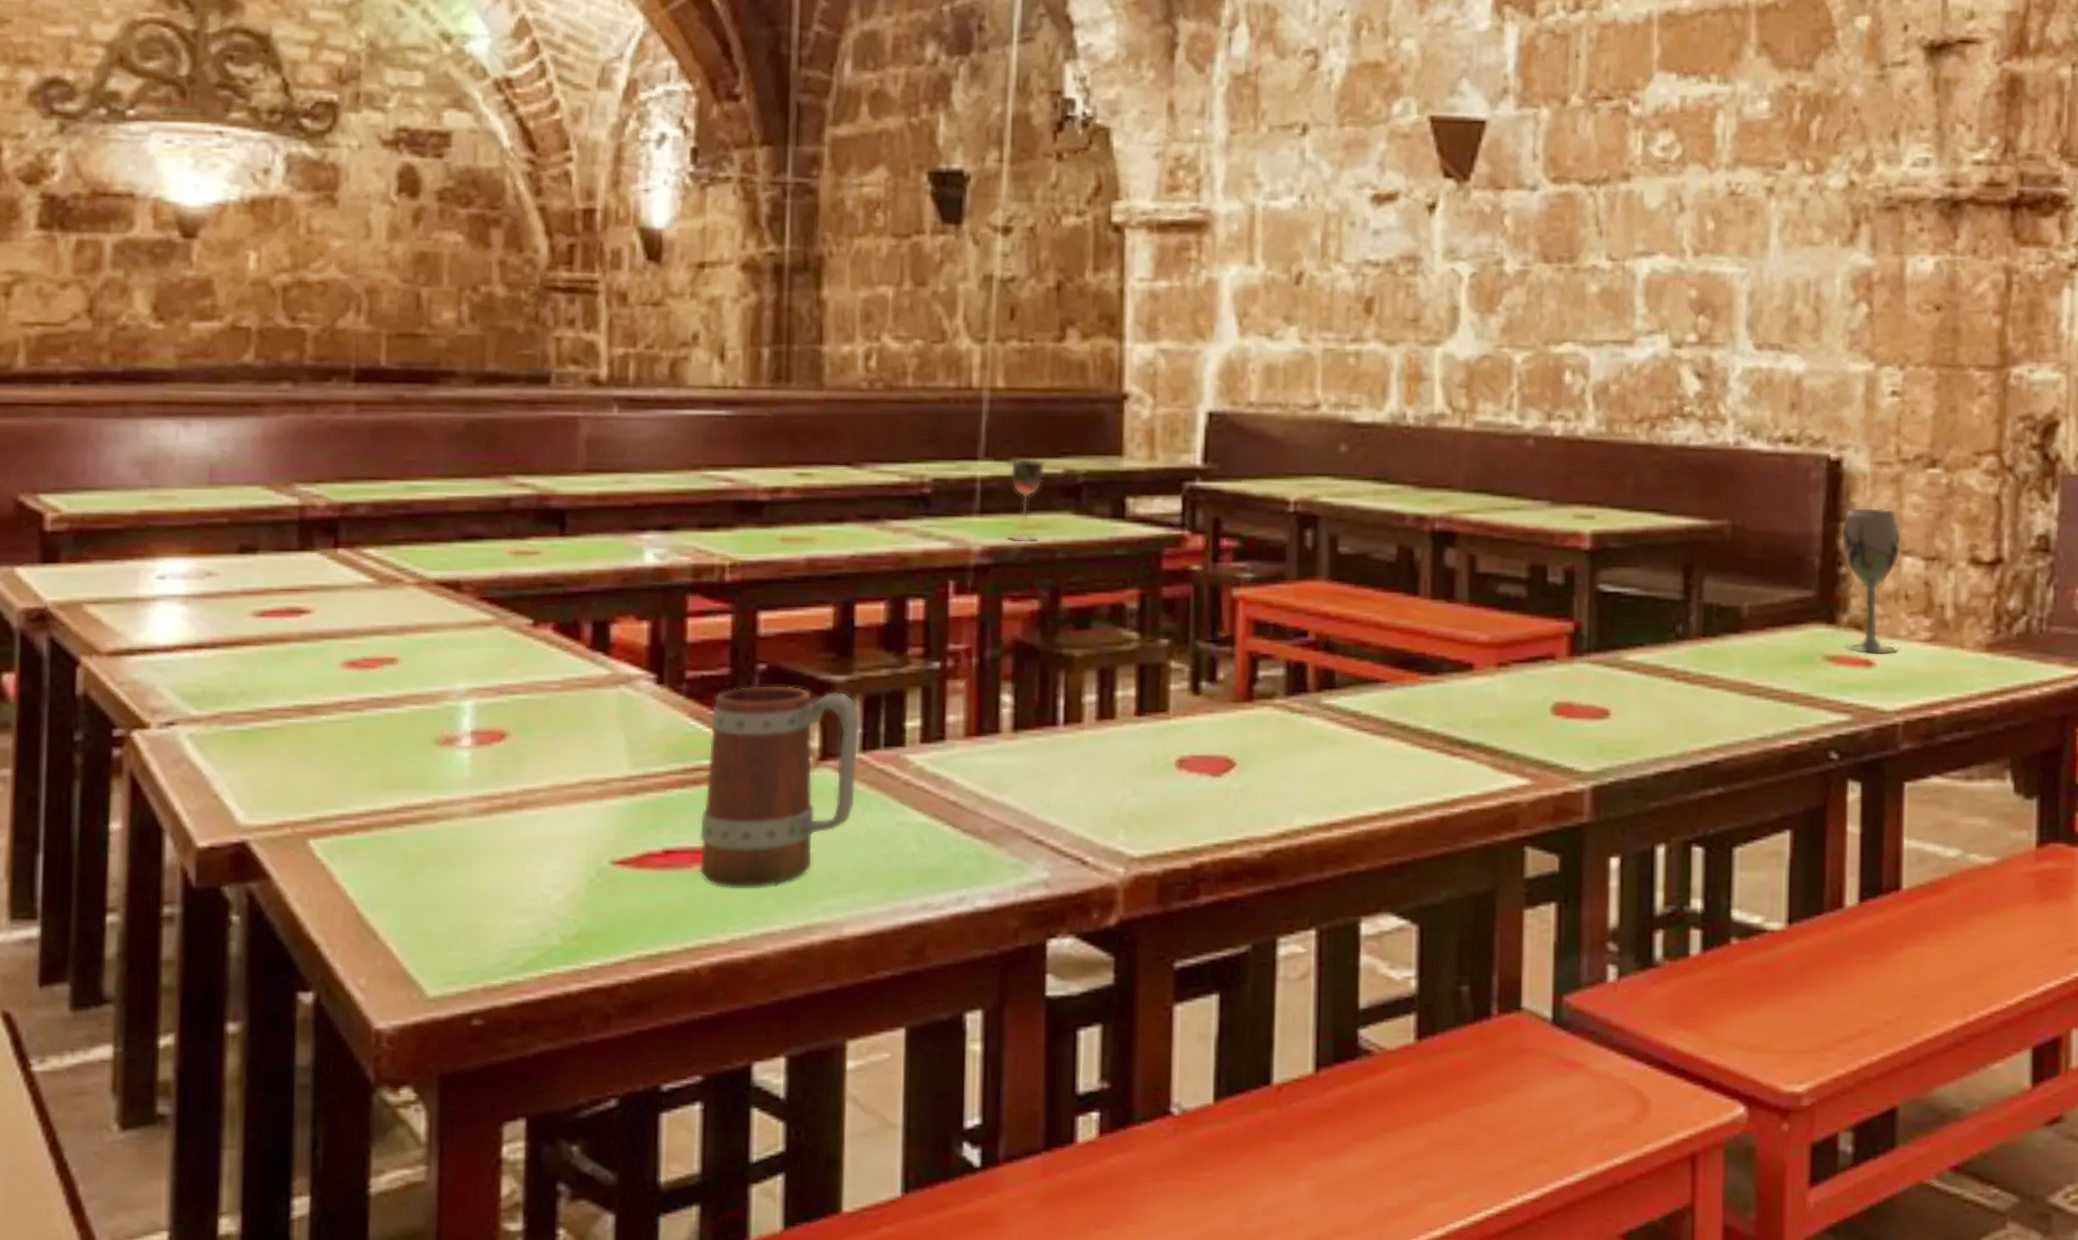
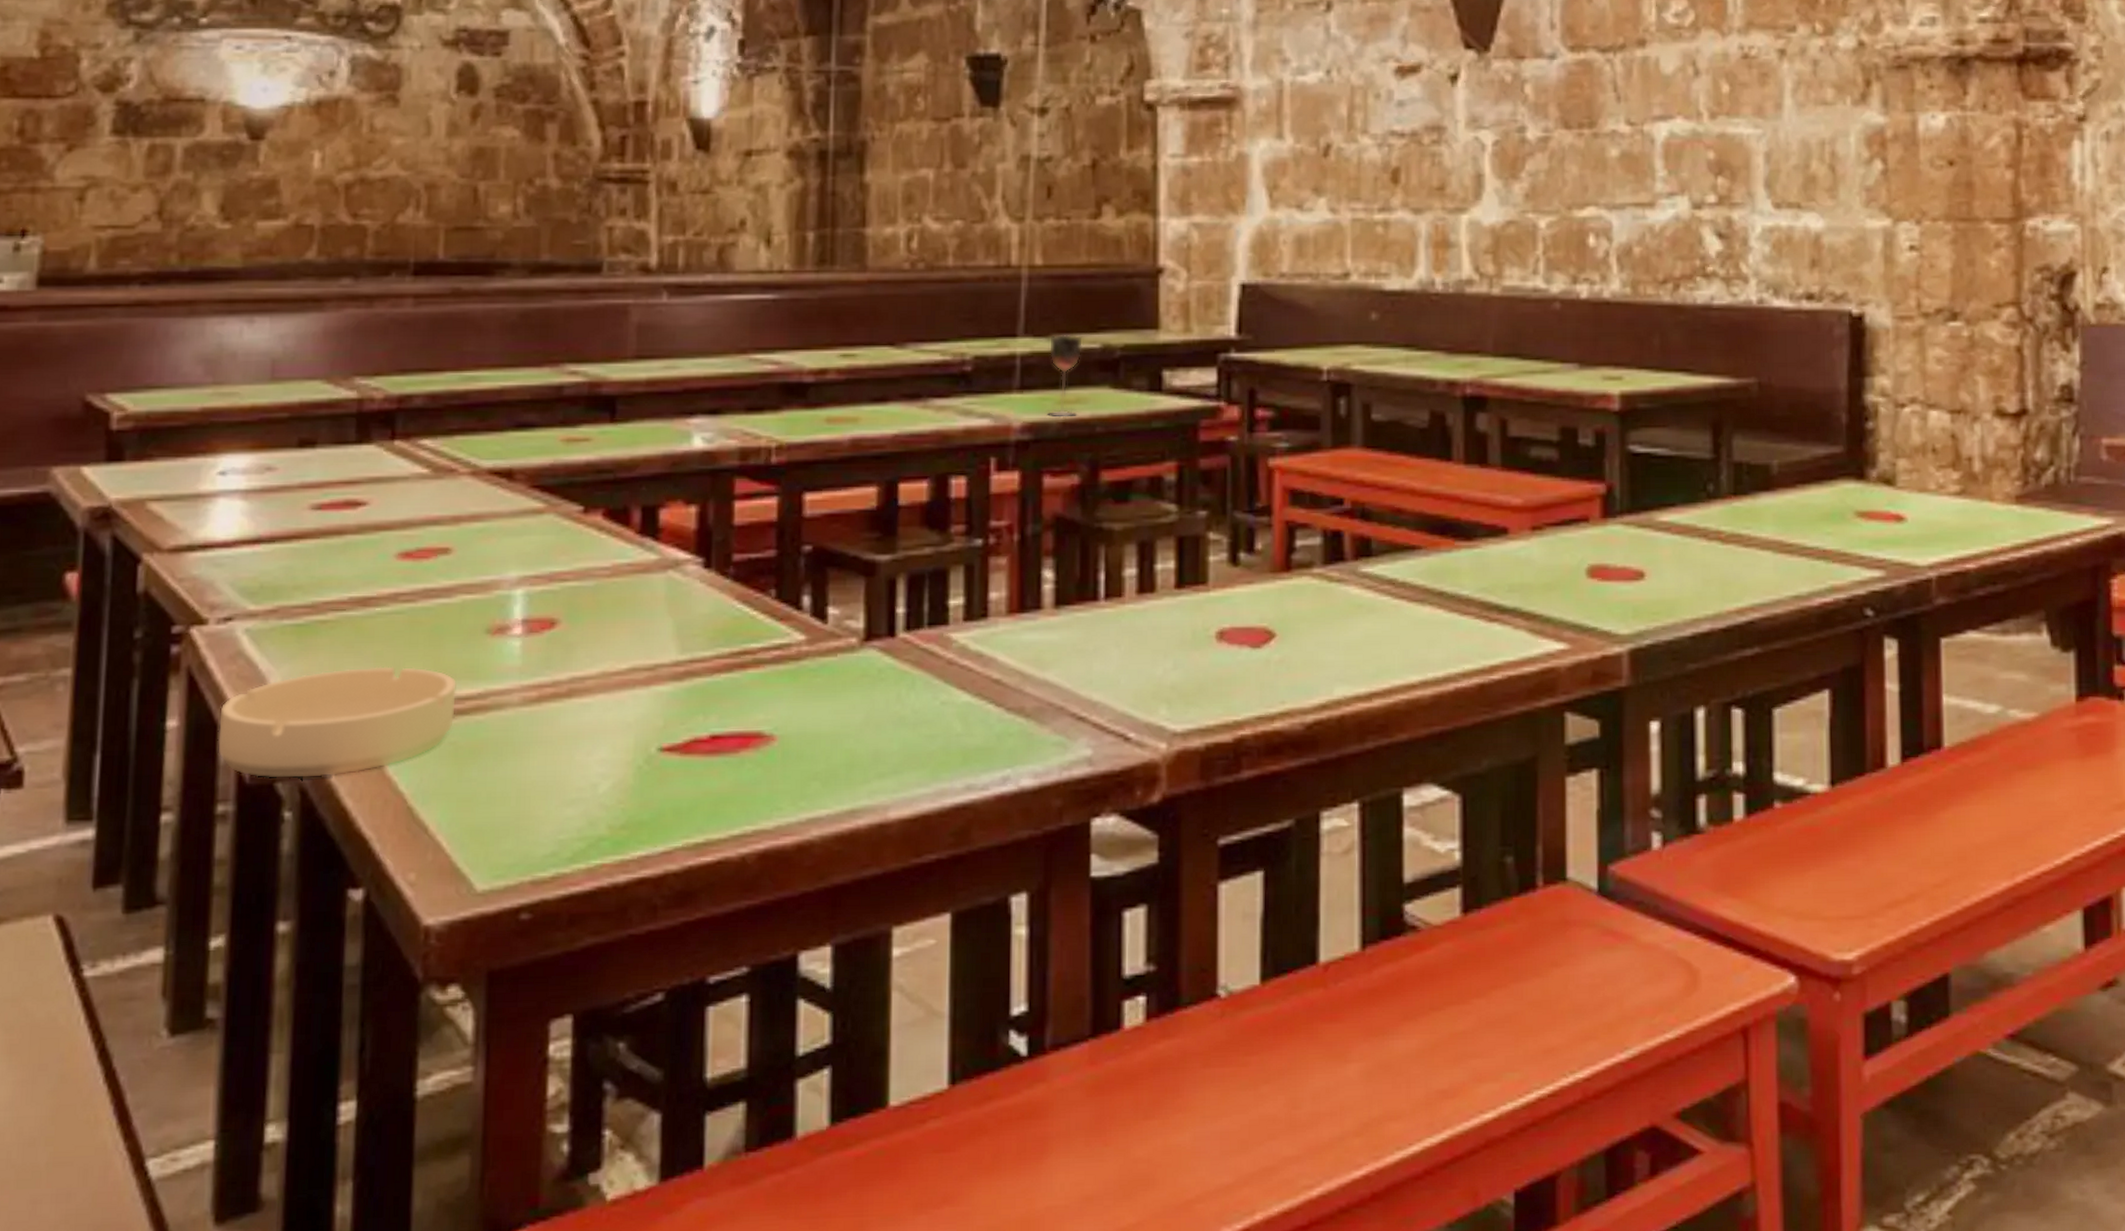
ashtray: none [163,774,405,882] -> present [218,666,456,778]
beer mug: present [698,684,862,888] -> none [745,565,906,772]
wine glass: present [1840,508,1902,655] -> none [1866,362,1928,510]

